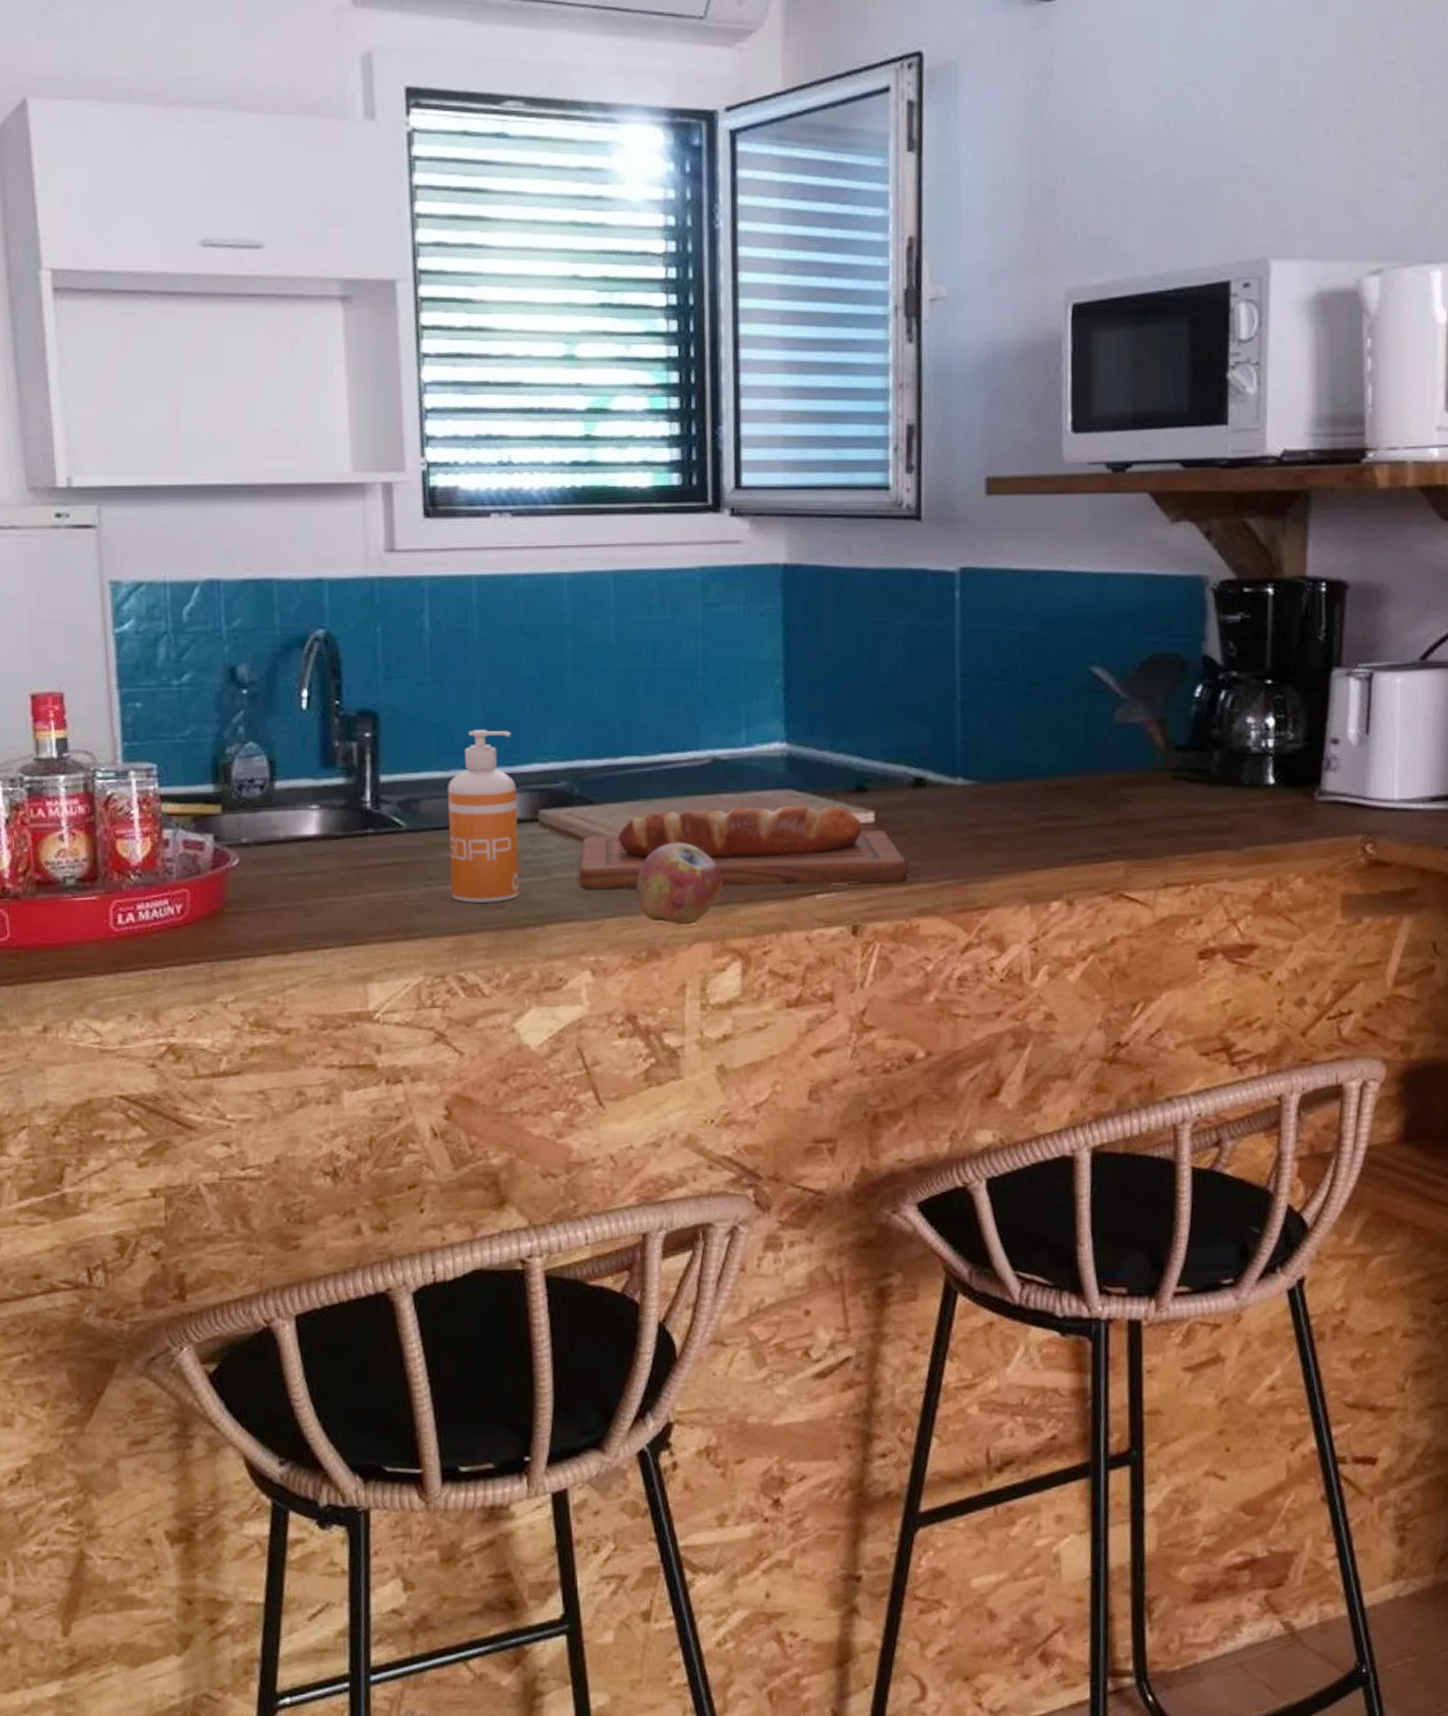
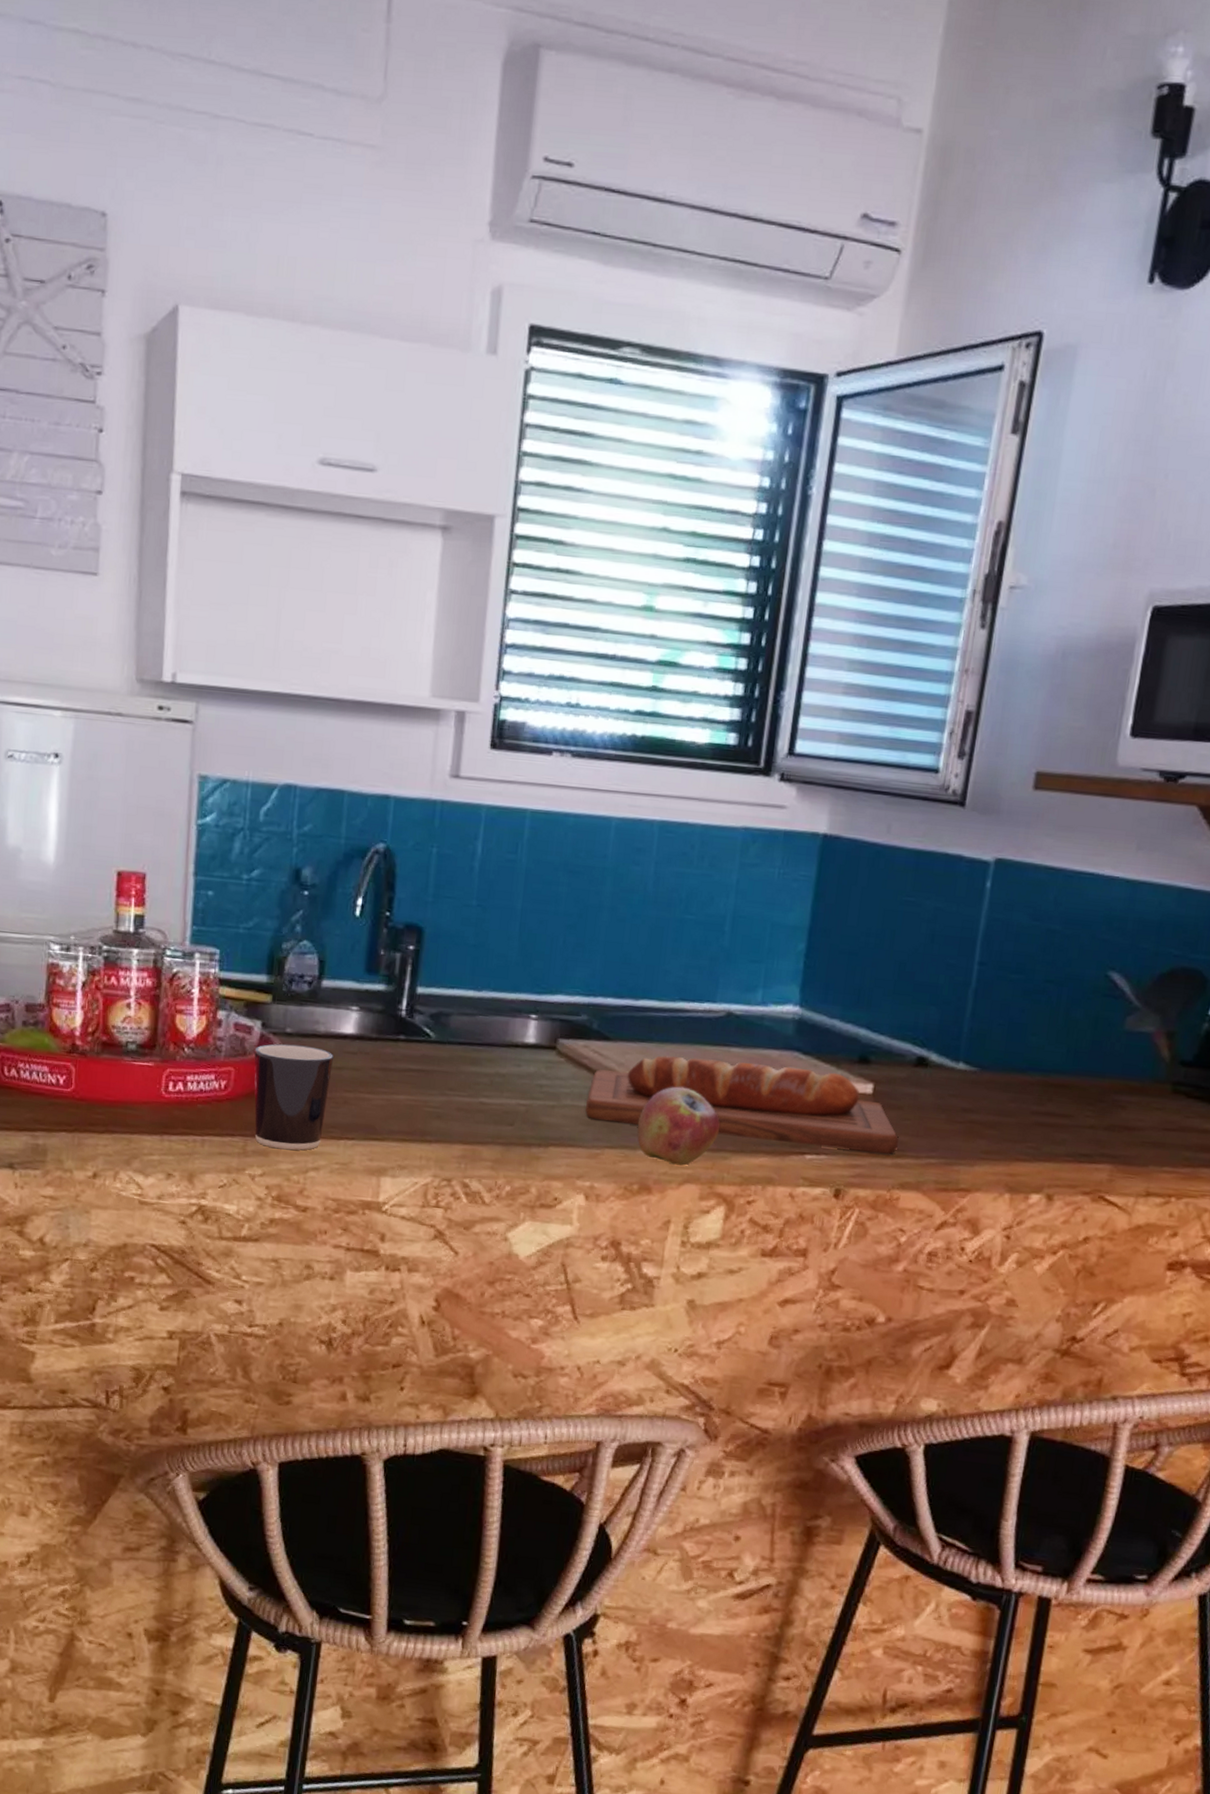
mug: none [209,854,298,970] -> present [254,1044,334,1151]
soap dispenser: present [447,729,520,904] -> none [467,955,543,1120]

